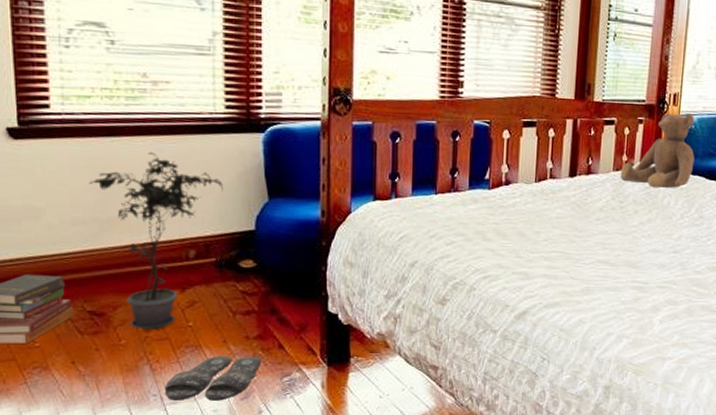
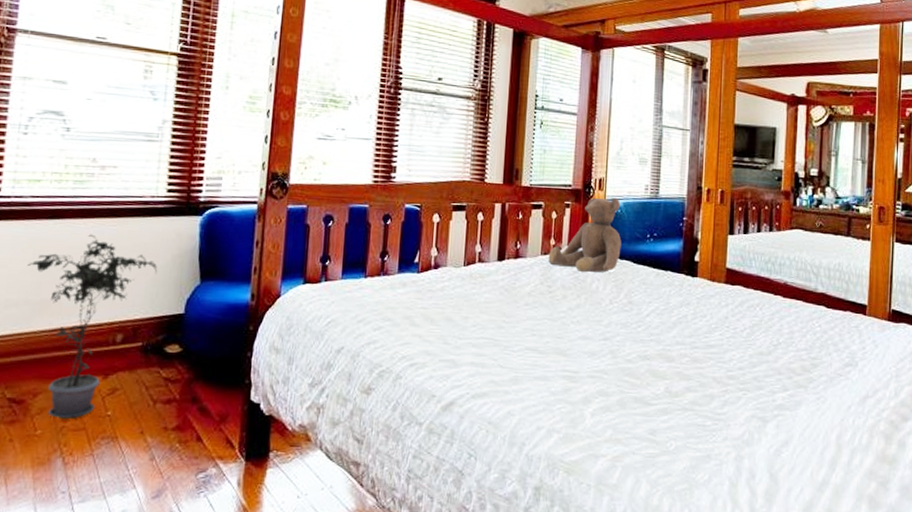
slippers: present [164,355,261,401] -> none [74,448,177,500]

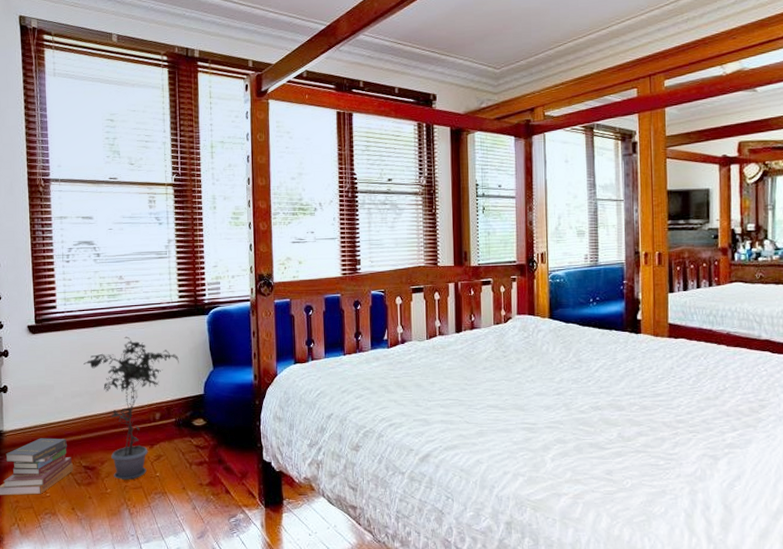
teddy bear: present [548,197,622,273] -> none [500,268,567,338]

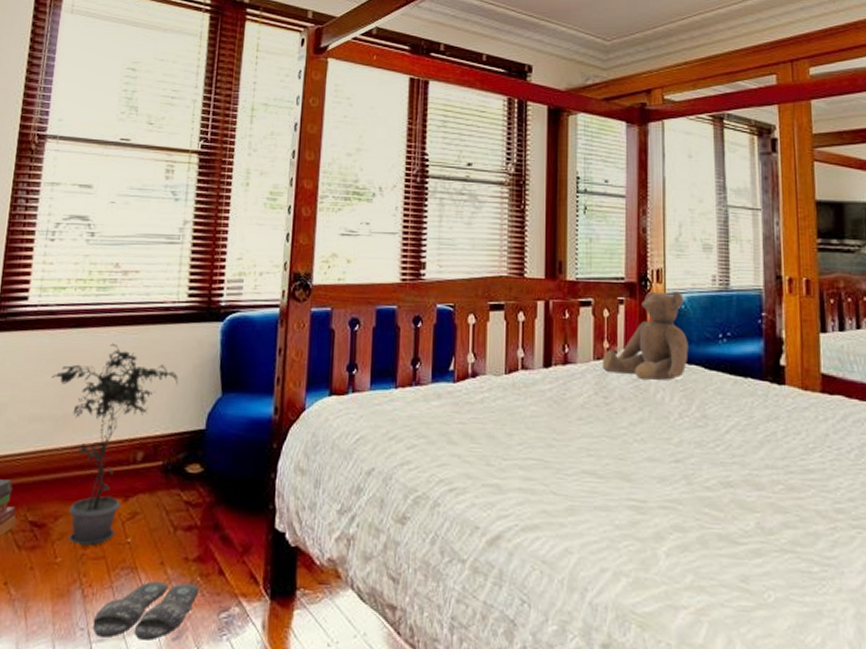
slippers: none [139,500,213,540] -> present [93,580,199,640]
teddy bear: none [500,268,567,338] -> present [602,290,689,381]

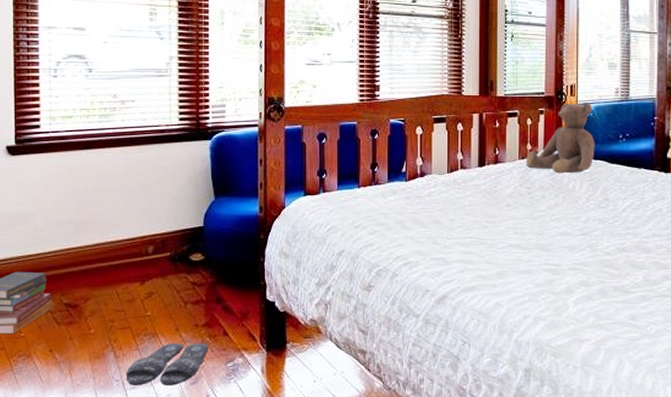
potted plant: present [51,343,179,547] -> none [69,161,178,320]

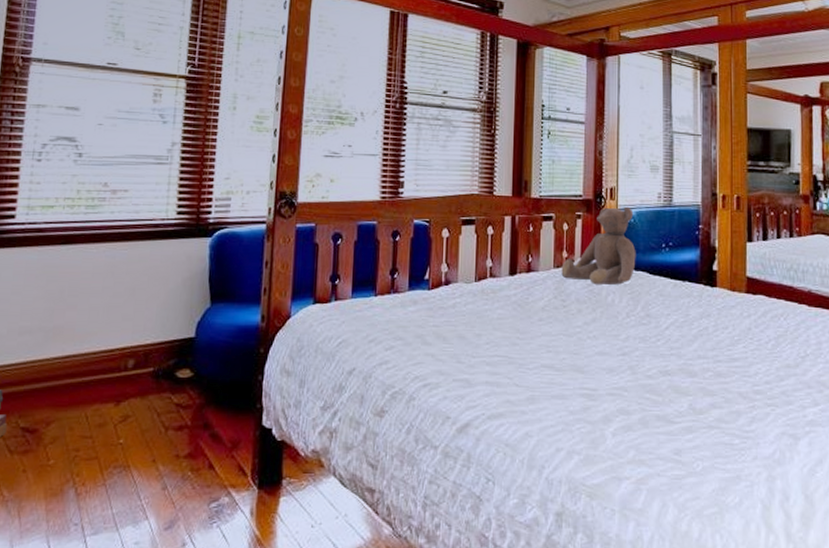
slippers: present [126,342,208,386] -> none [87,477,190,531]

